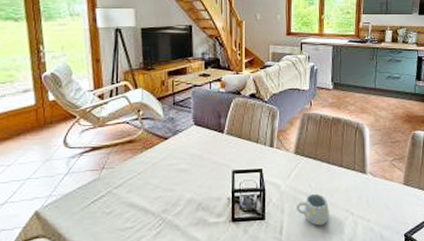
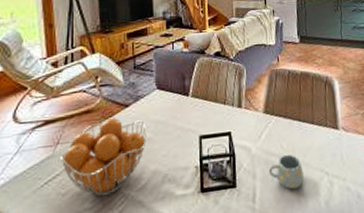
fruit basket: none [106,149,183,218] -> present [61,118,147,197]

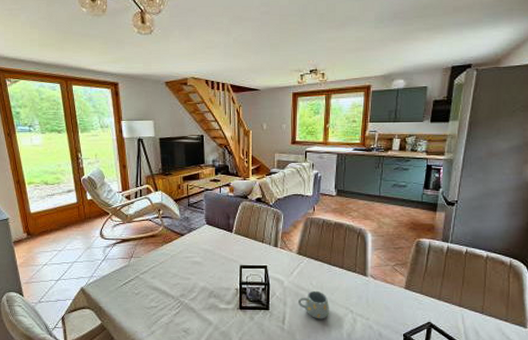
fruit basket: present [61,118,147,197] -> none [134,244,197,300]

